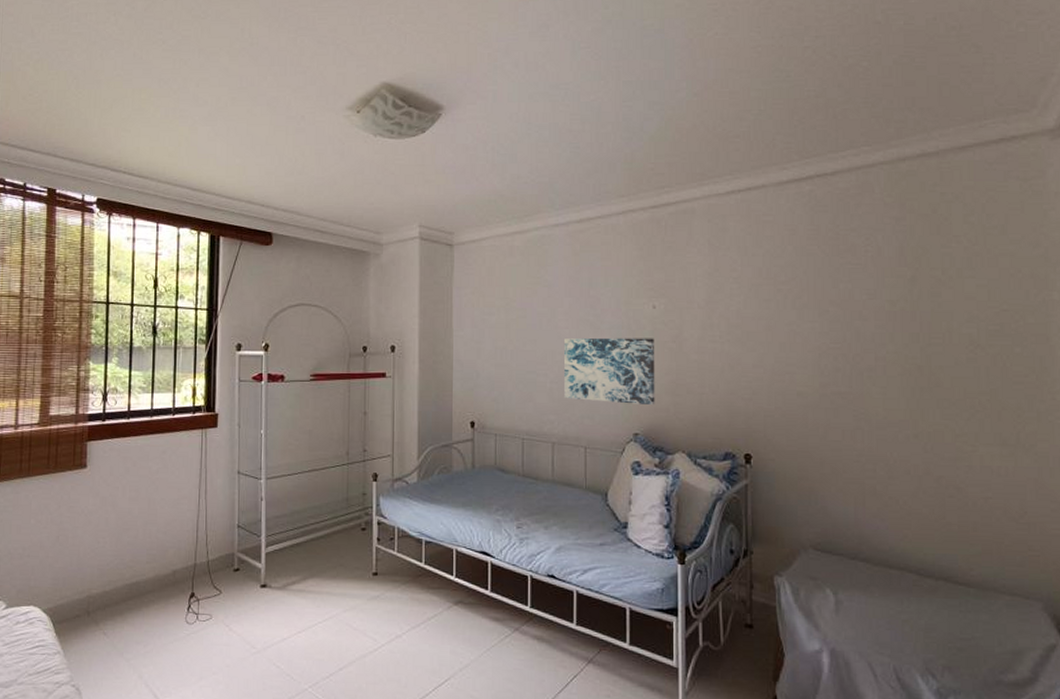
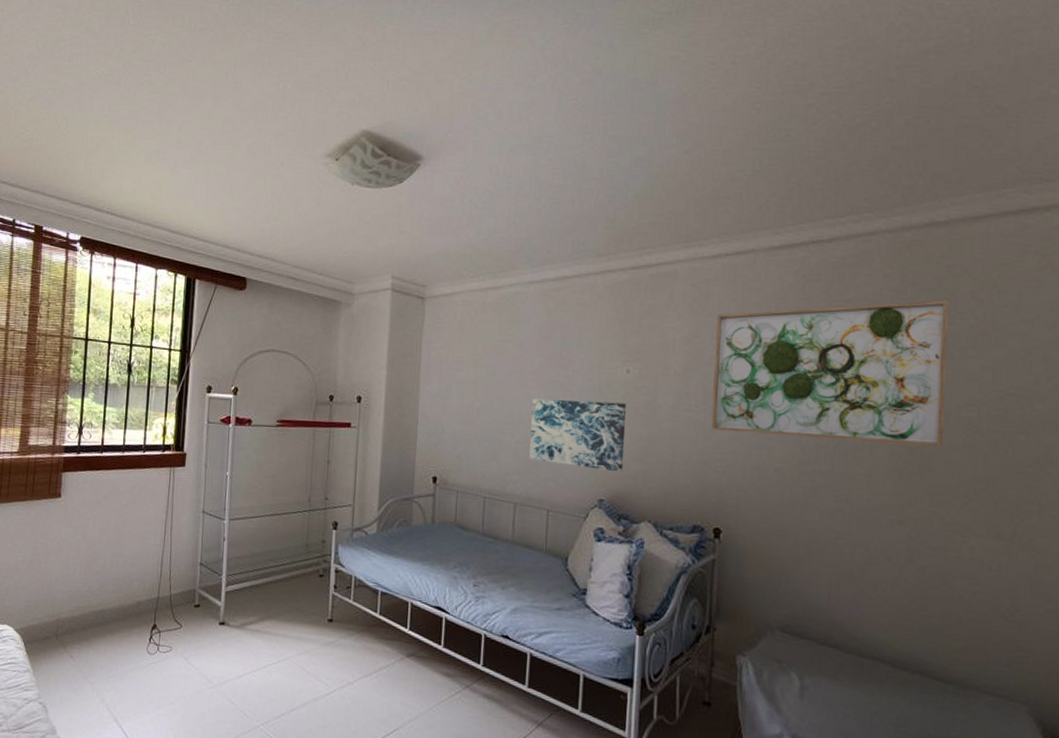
wall art: none [734,224,949,363] -> present [711,299,950,447]

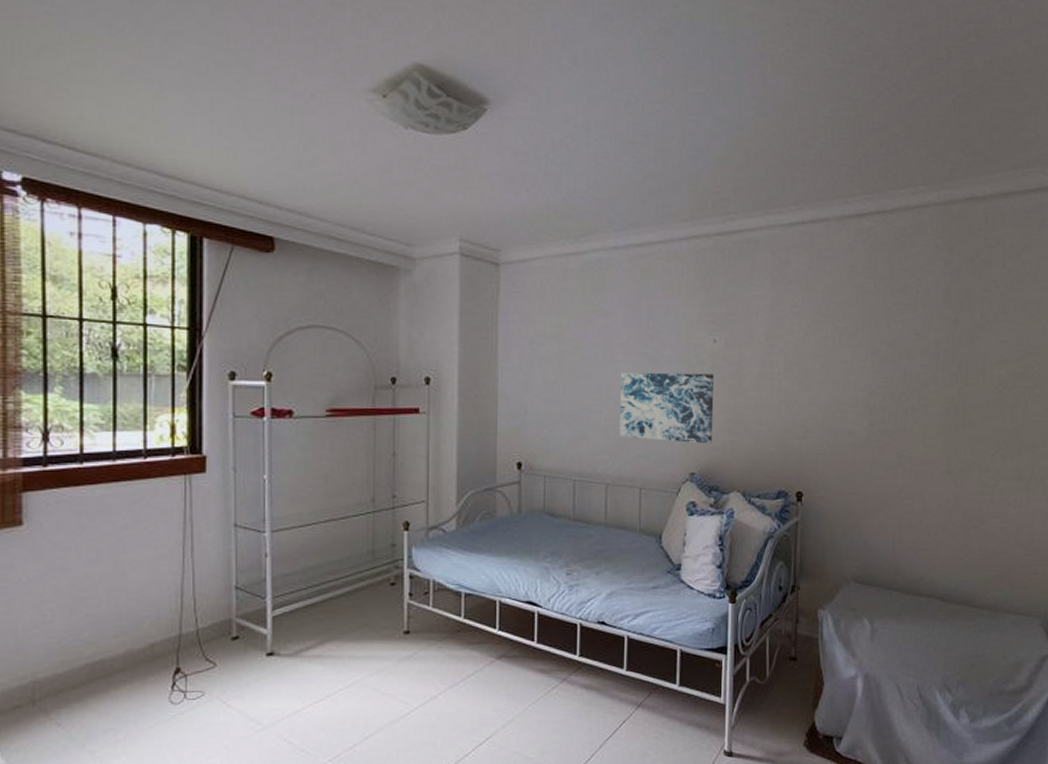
wall art: present [711,299,950,447] -> none [792,269,986,403]

